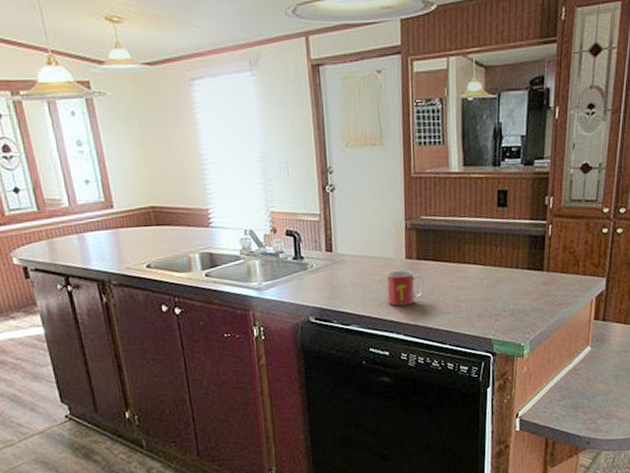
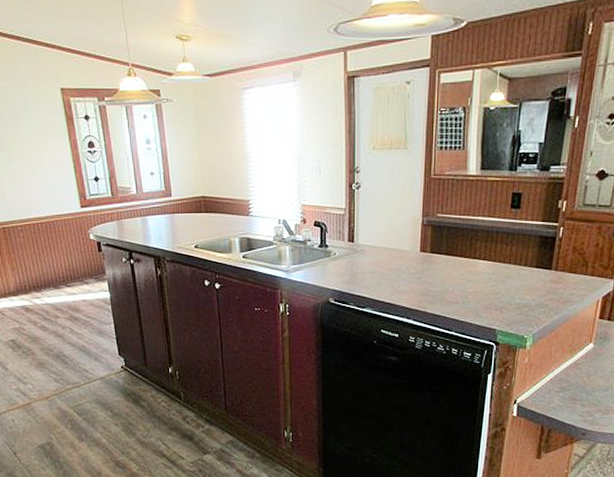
mug: present [386,270,424,306] -> none [400,261,435,294]

